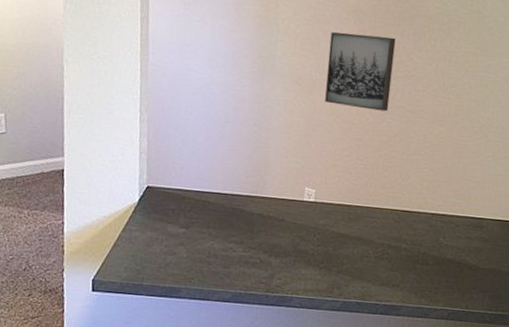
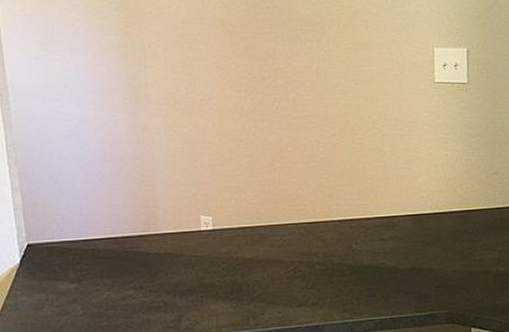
wall art: present [325,32,396,112] -> none [202,45,275,124]

